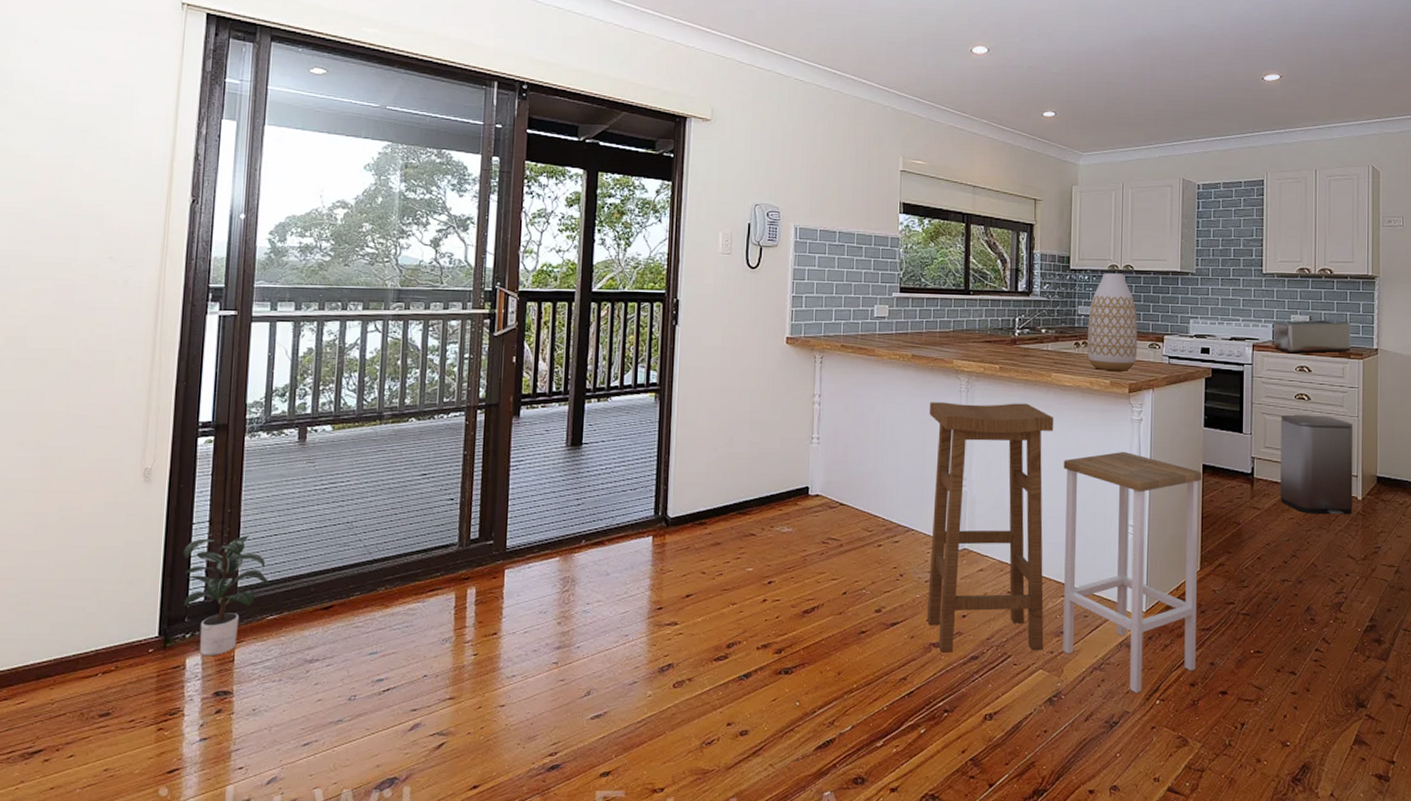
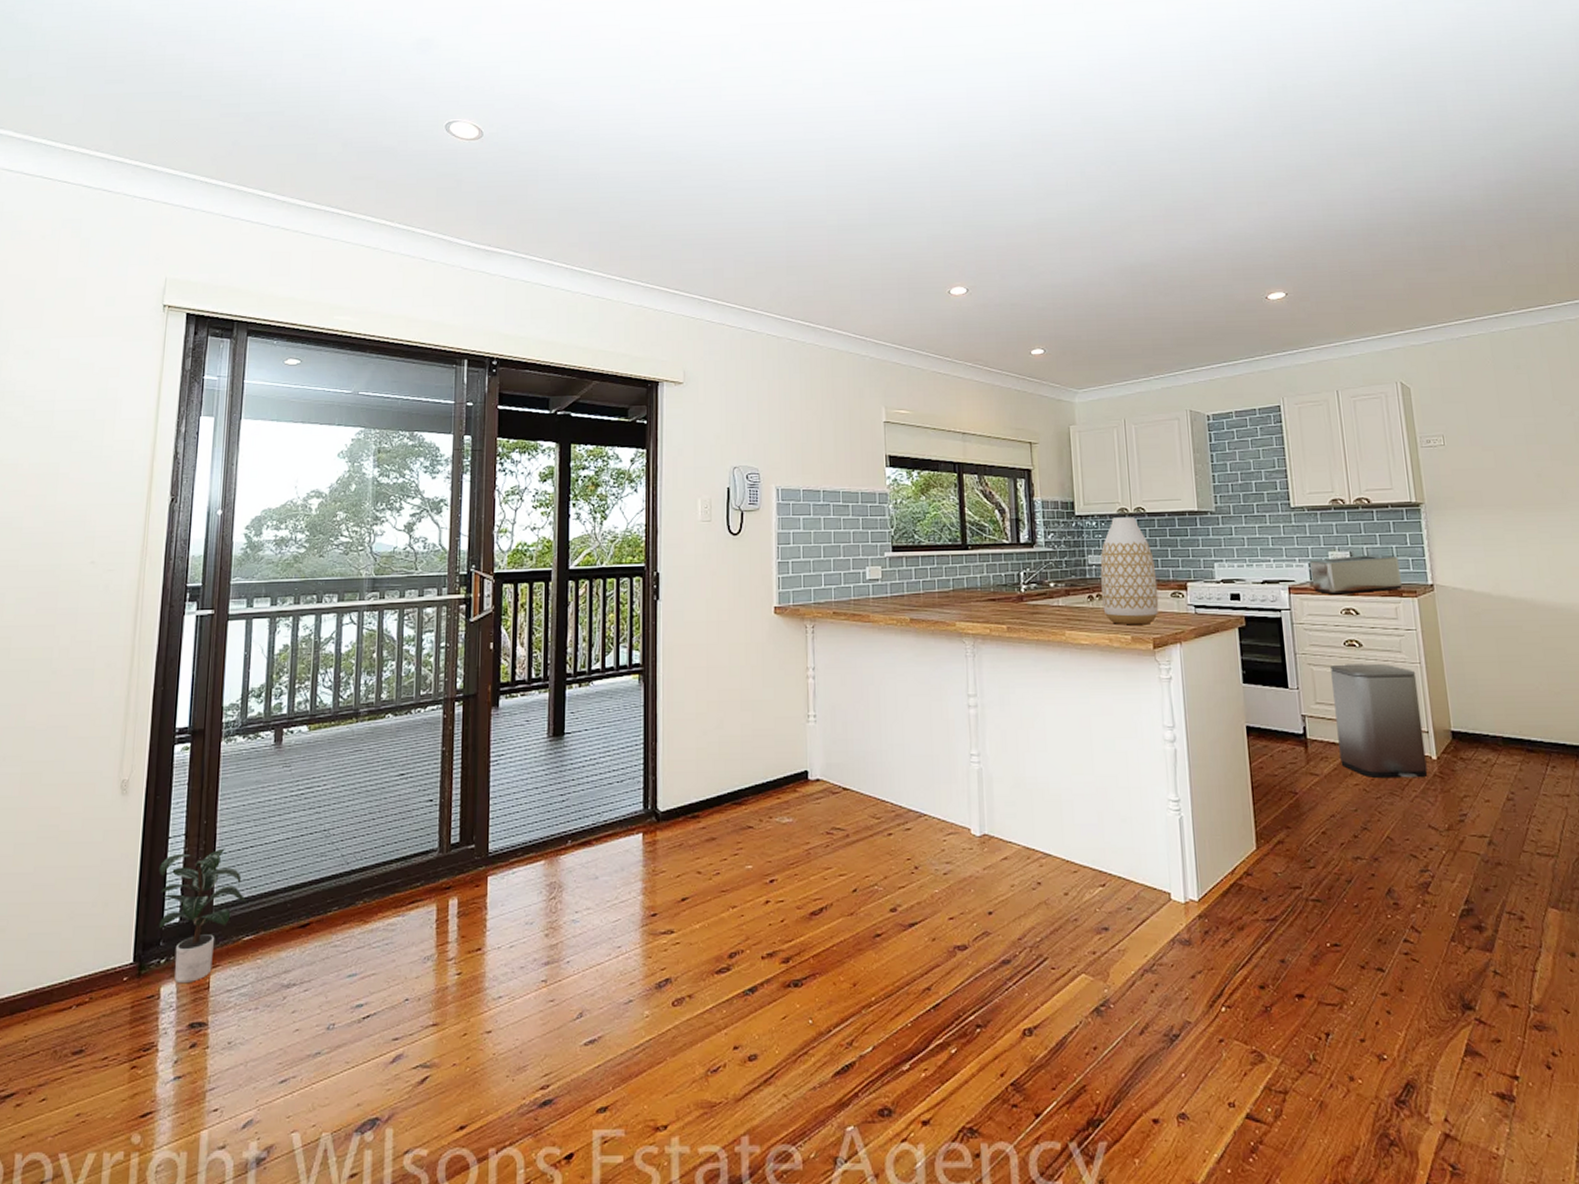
bar stool: present [927,402,1054,653] -> none [933,666,1084,957]
bar stool: present [1063,451,1202,693] -> none [1087,715,1264,999]

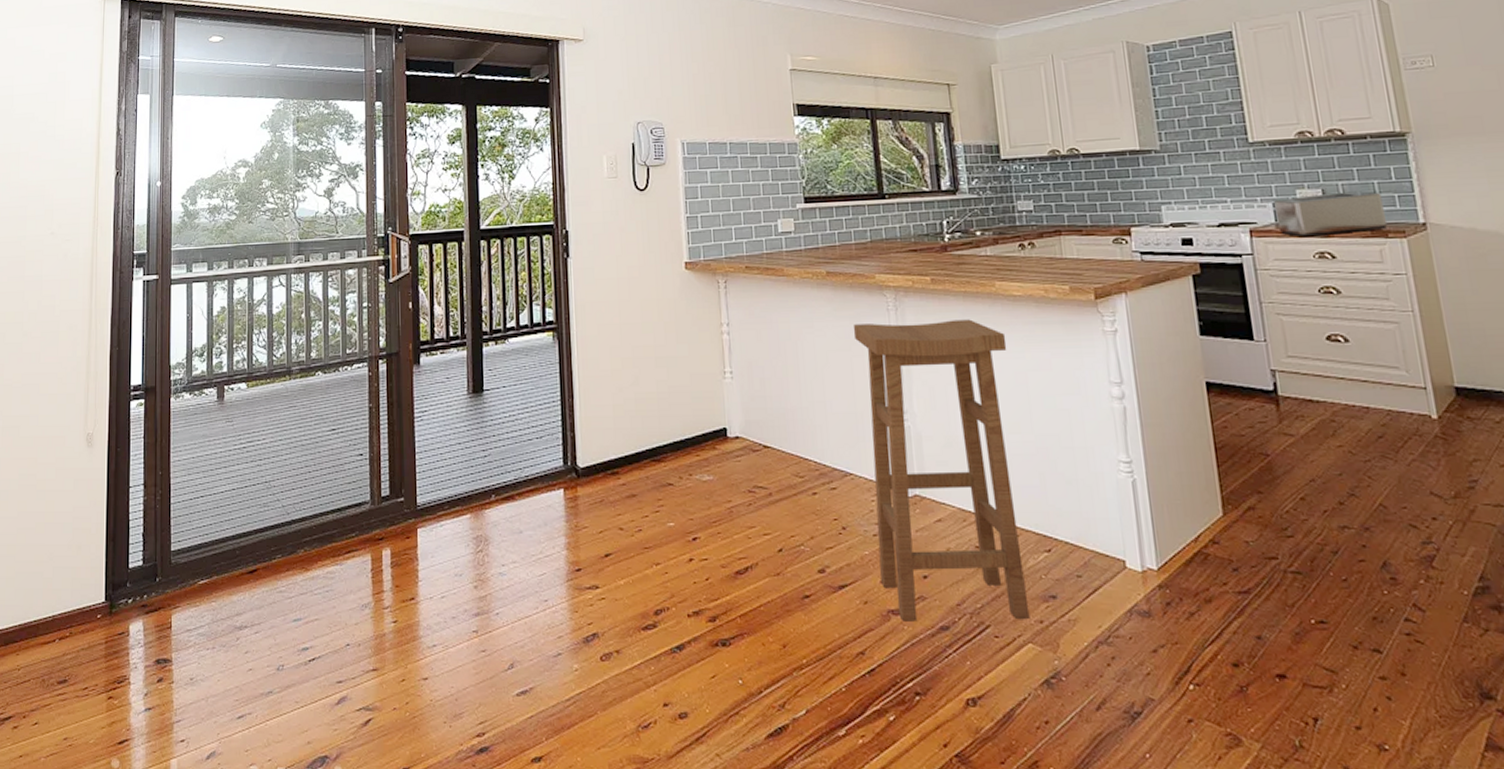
potted plant: present [158,848,247,984] -> none [122,497,201,623]
bar stool: none [933,666,1084,957] -> present [853,319,1030,622]
vase: present [1100,517,1159,626] -> none [1031,159,1100,275]
pedal bin: present [1331,663,1428,778] -> none [1303,312,1427,440]

